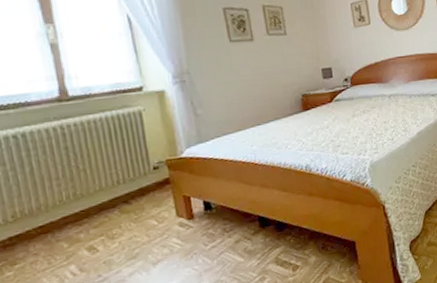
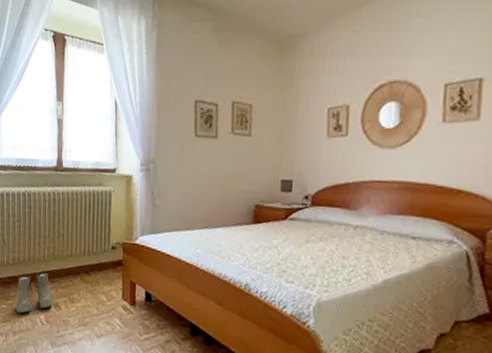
boots: none [26,217,84,274] -> present [16,272,52,314]

